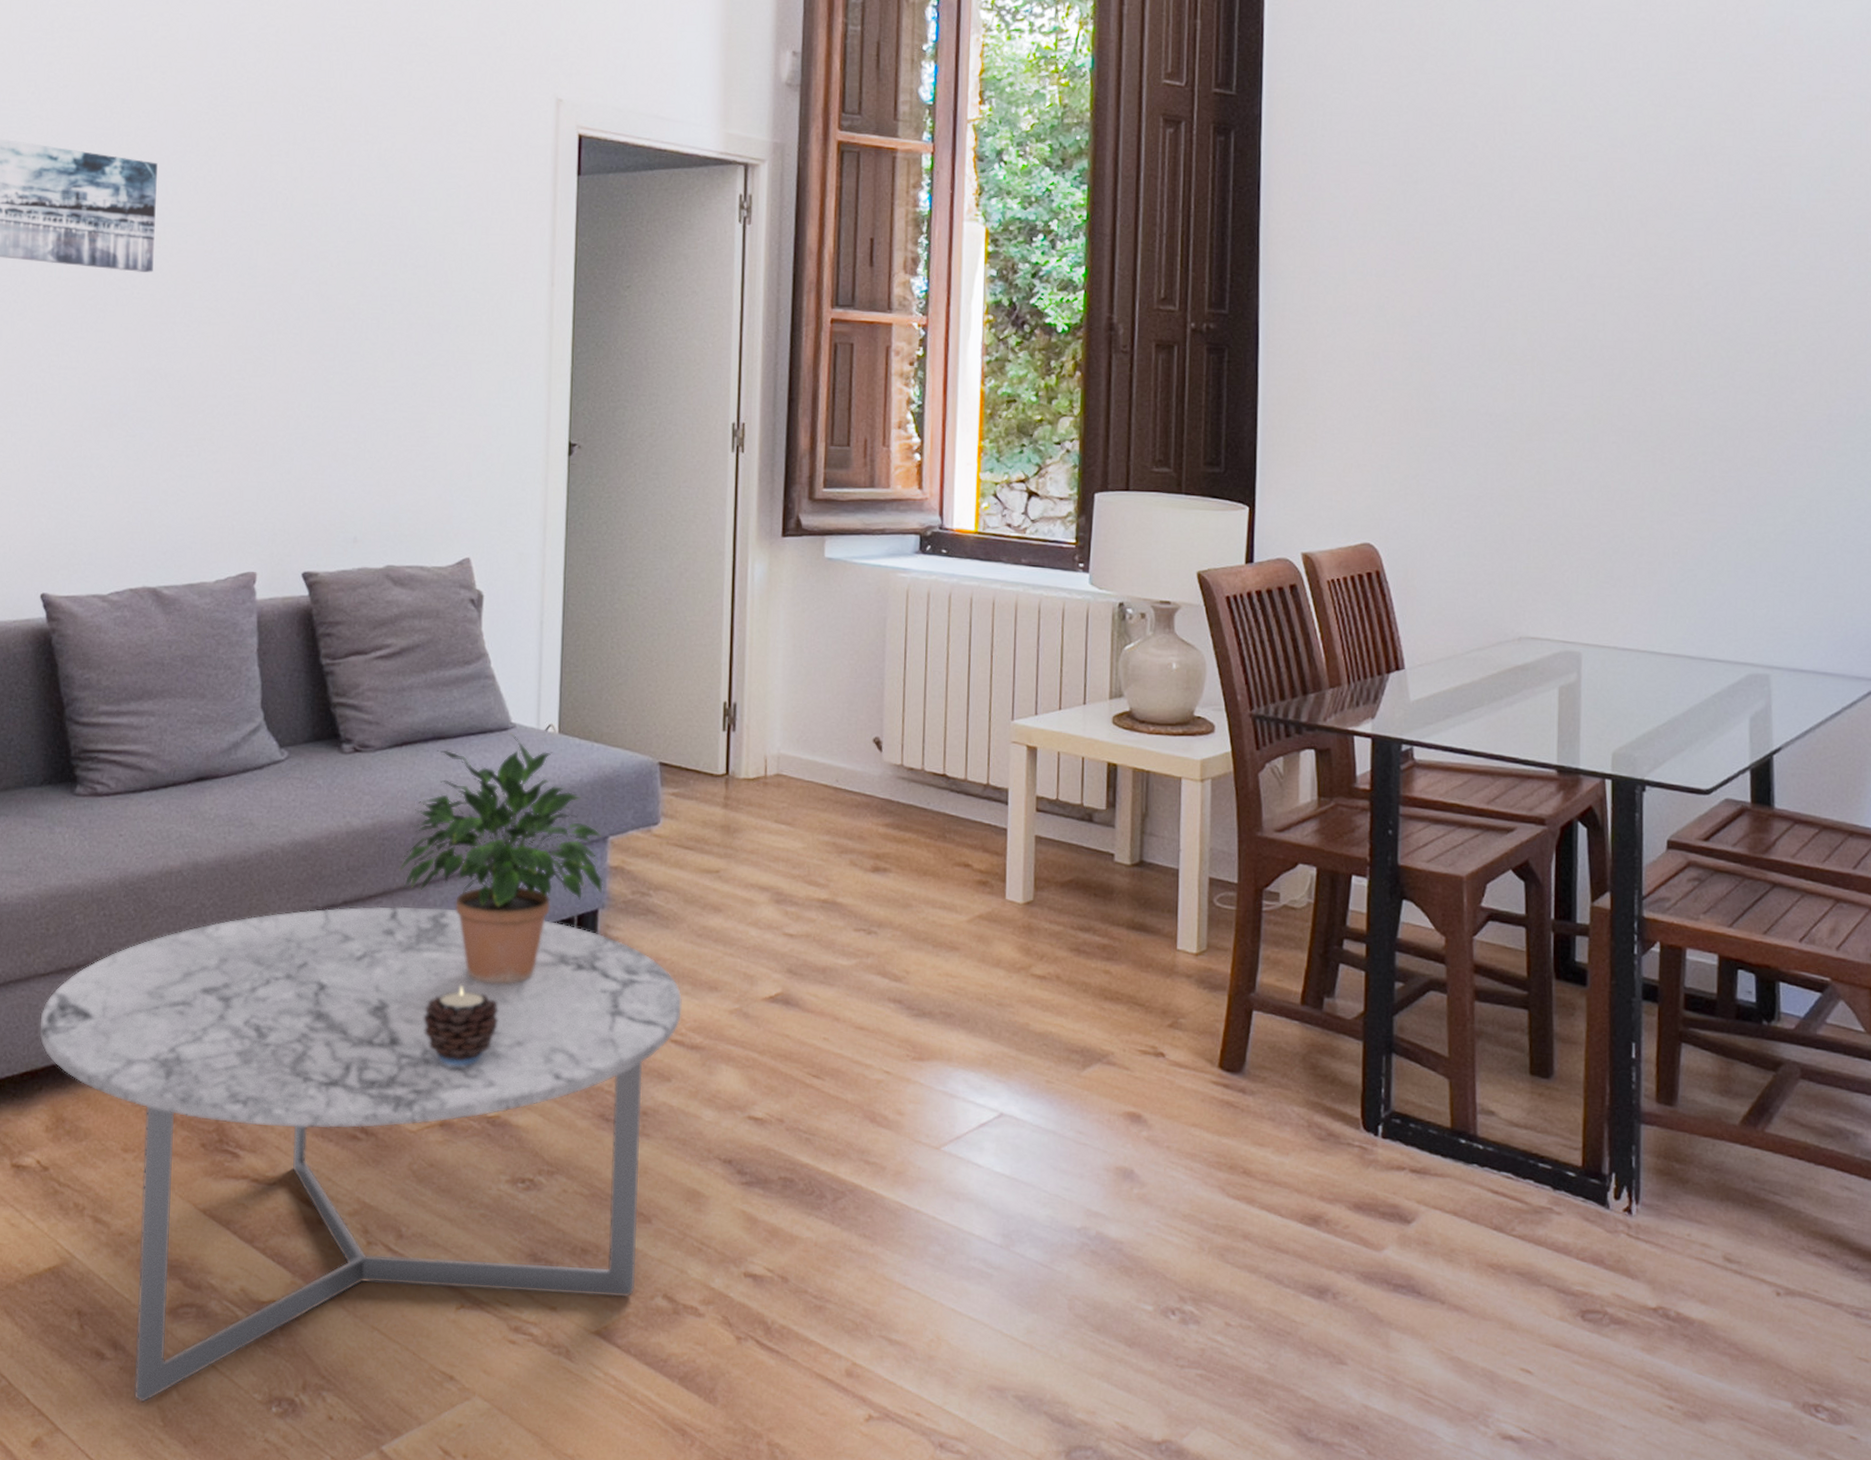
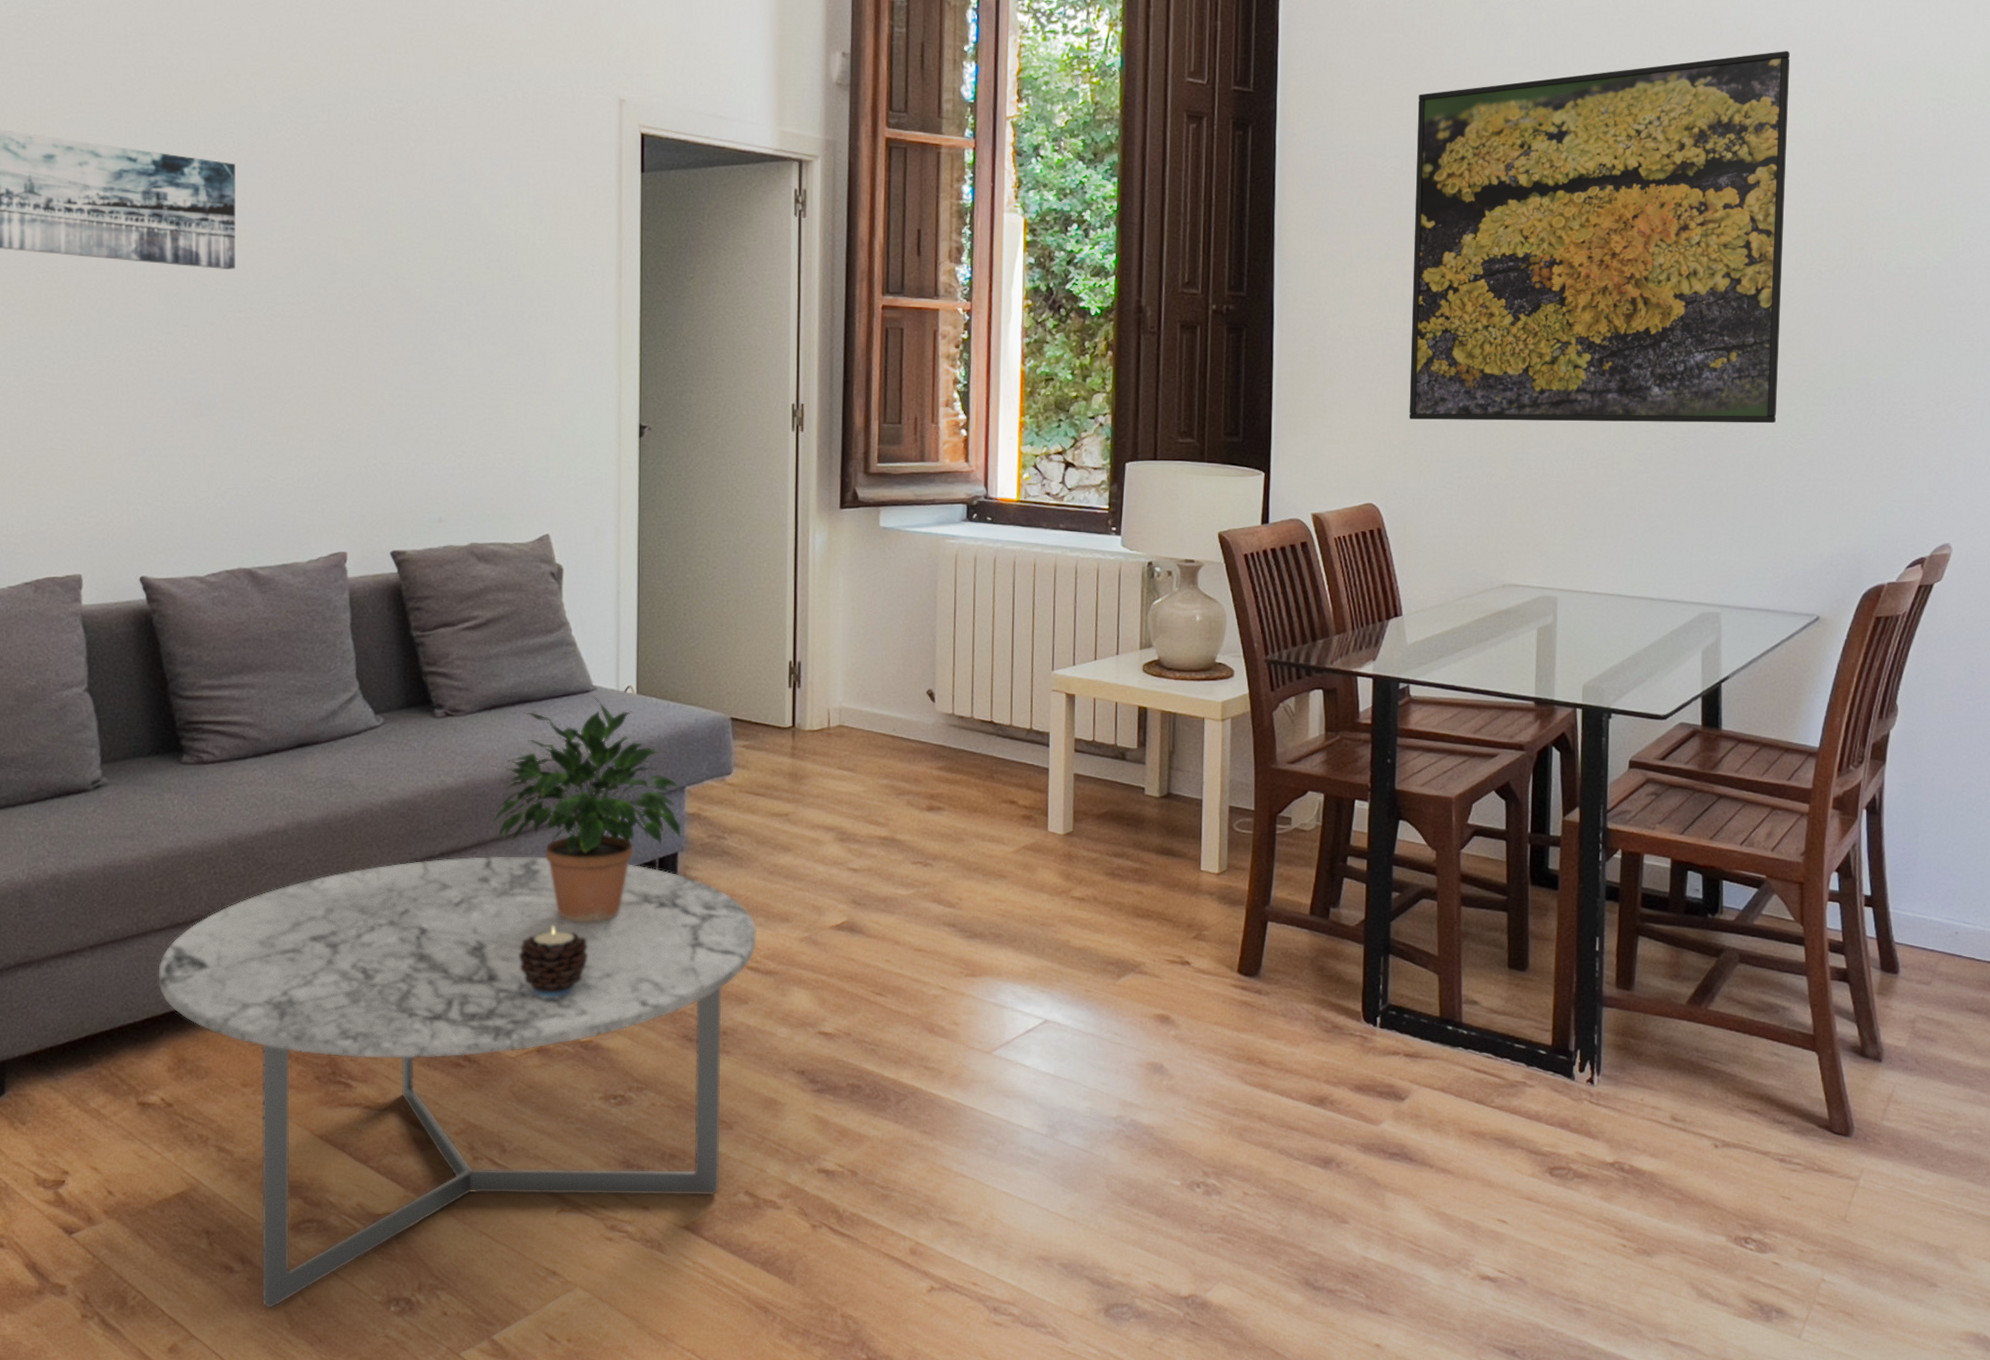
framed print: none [1410,53,1836,463] -> present [1409,51,1790,424]

